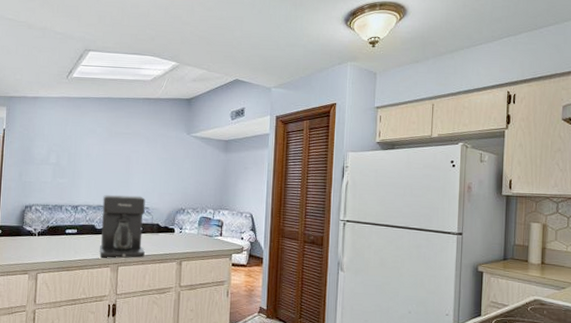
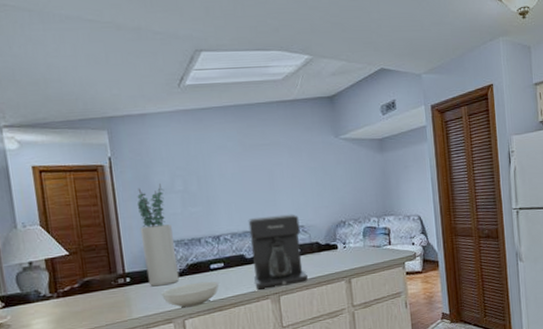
vase: none [15,155,42,241] -> present [137,184,179,287]
bowl: none [22,242,71,264] -> present [160,281,219,308]

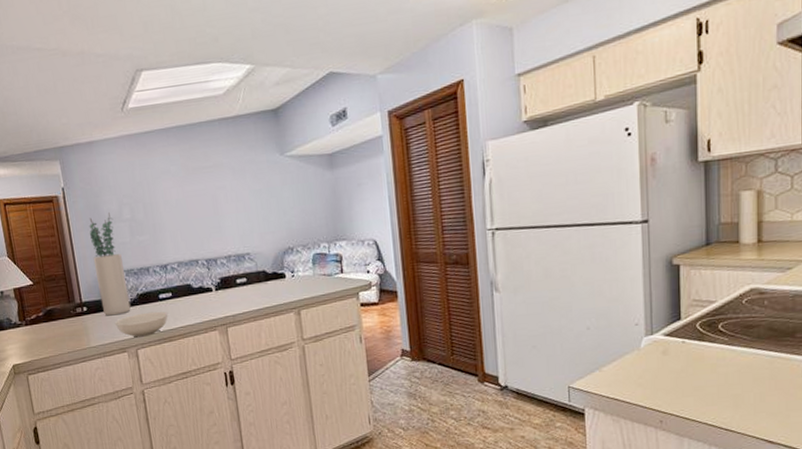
coffee maker: present [248,214,308,291] -> none [193,240,255,322]

